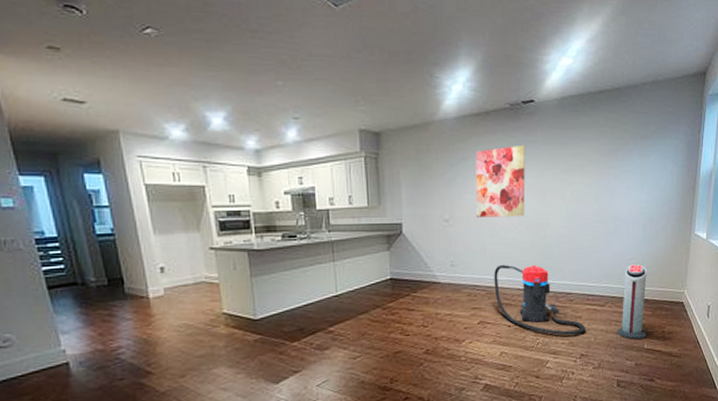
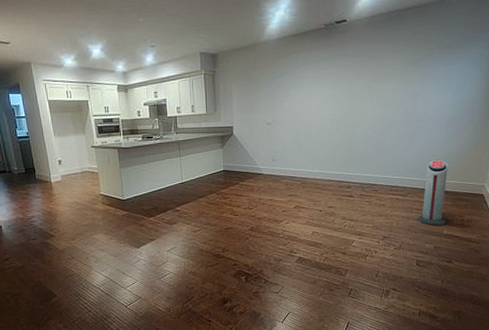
wall art: present [475,145,526,217] -> none [294,59,338,121]
vacuum cleaner: present [494,264,586,336] -> none [308,159,389,220]

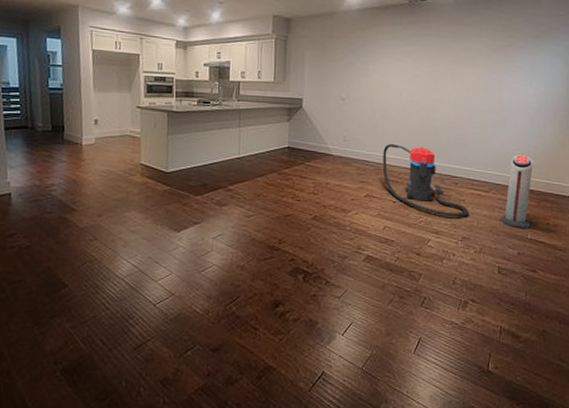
vacuum cleaner: none [308,159,389,220] -> present [382,144,469,218]

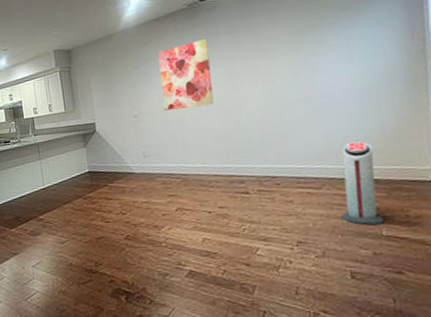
wall art: none [371,37,421,101] -> present [157,39,214,111]
vacuum cleaner: present [382,144,469,218] -> none [187,150,301,221]

